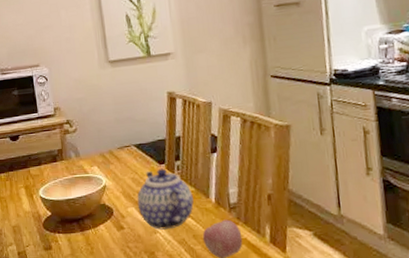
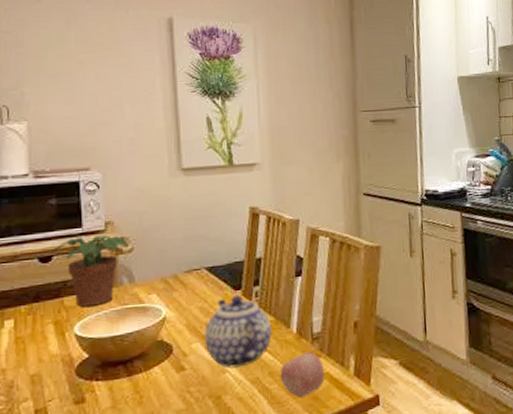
potted plant: none [17,118,72,175] -> present [50,235,127,307]

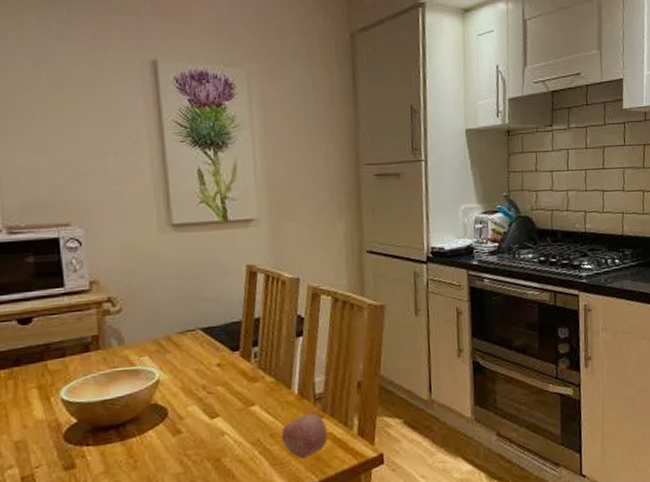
potted plant: present [50,235,127,307] -> none [29,295,115,371]
teapot: present [204,295,272,369] -> none [201,356,273,431]

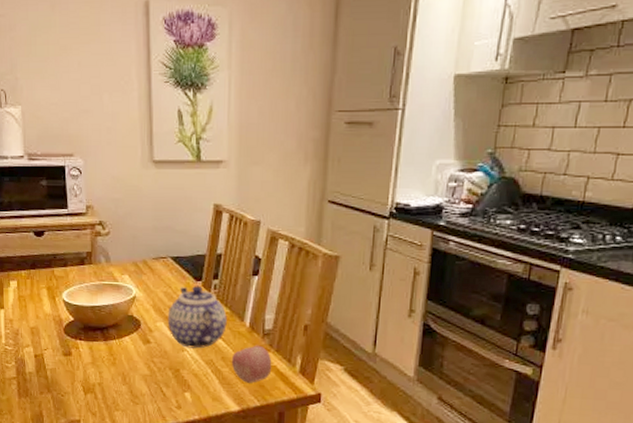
teapot: none [201,356,273,431] -> present [167,285,227,349]

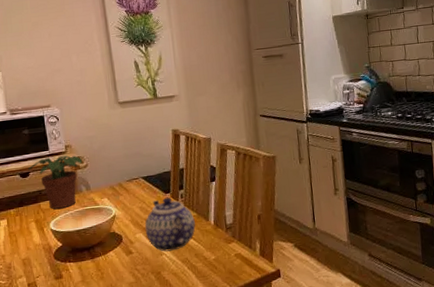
potted plant: none [42,217,105,278] -> present [27,155,83,209]
apple: present [231,345,272,383] -> none [203,238,238,272]

